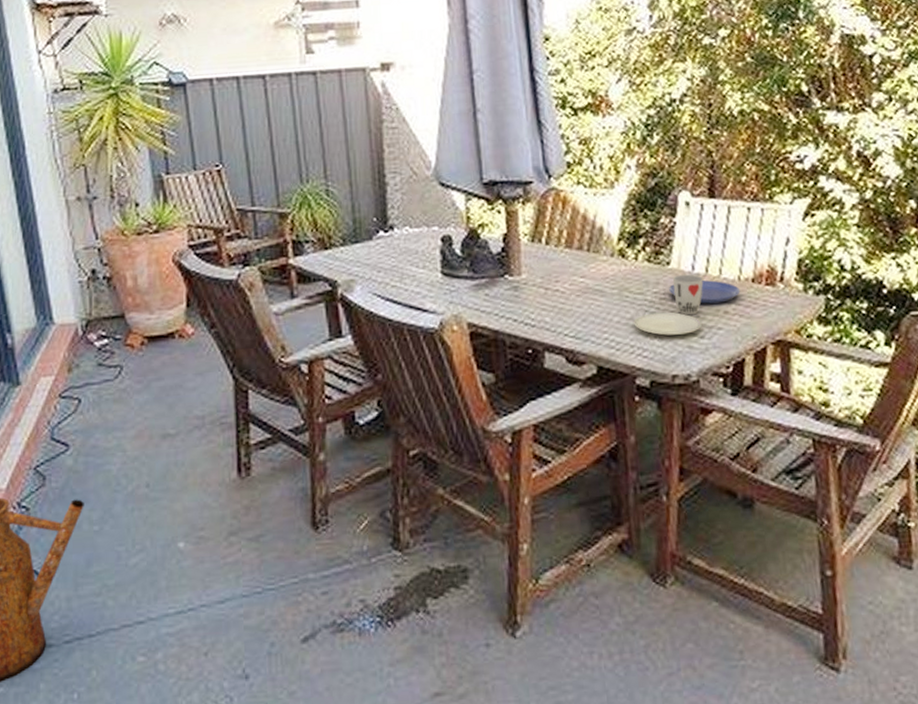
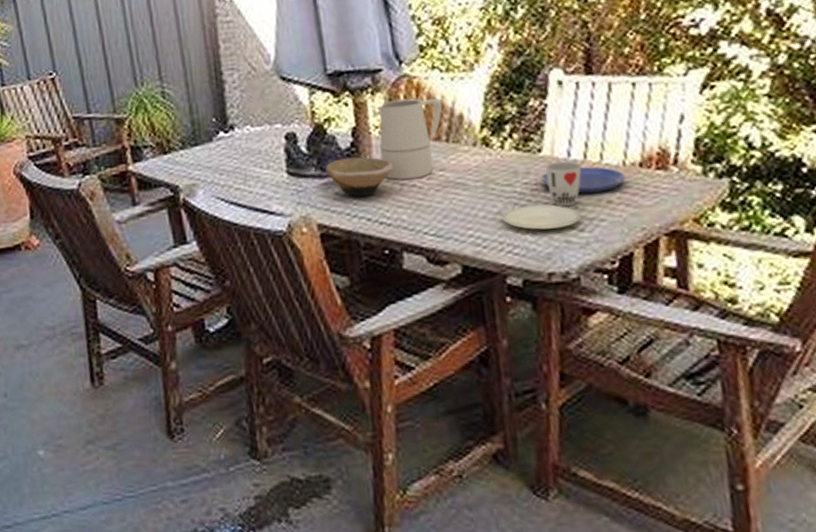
bowl: none [477,261,539,300] -> present [325,156,393,198]
pitcher: none [527,210,586,285] -> present [377,98,443,180]

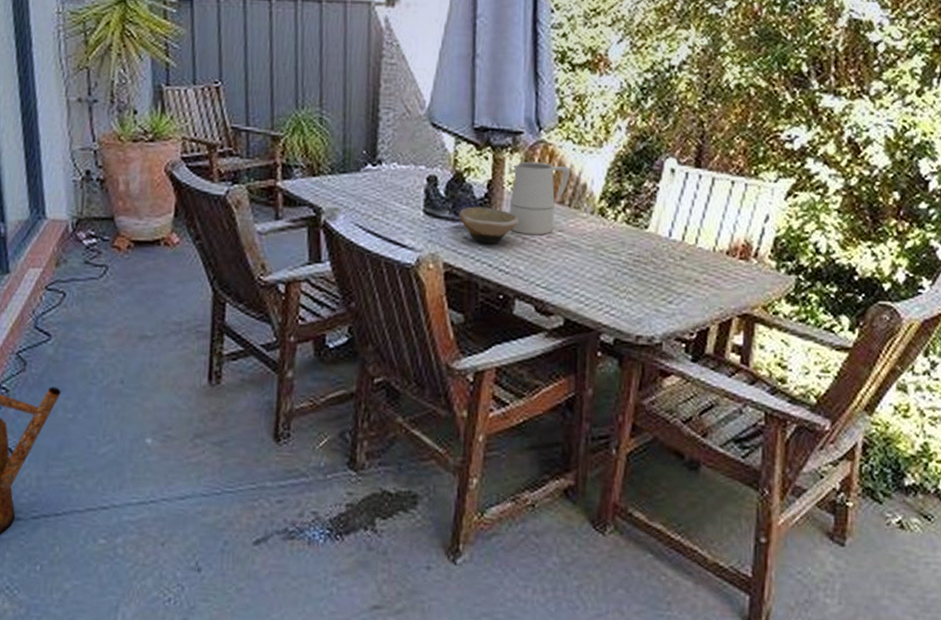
plate: present [502,204,581,230] -> none [605,273,671,298]
plate: present [540,166,626,194] -> none [643,248,714,271]
cup: present [546,161,582,207] -> none [648,239,679,280]

